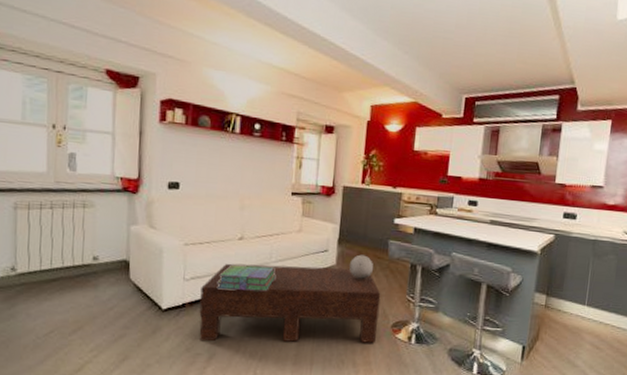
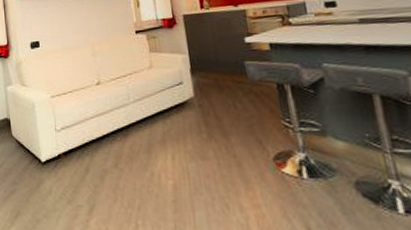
coffee table: present [199,263,381,343] -> none [71,98,261,192]
stack of books: present [218,265,275,292] -> none [86,108,137,135]
decorative sphere: present [349,254,374,280] -> none [208,81,236,110]

